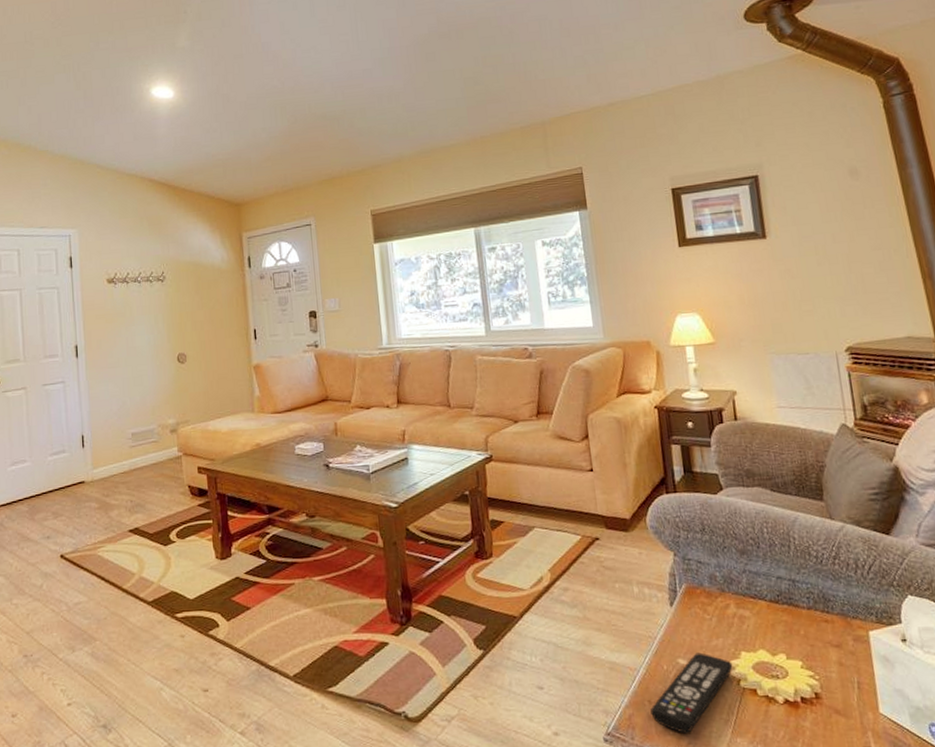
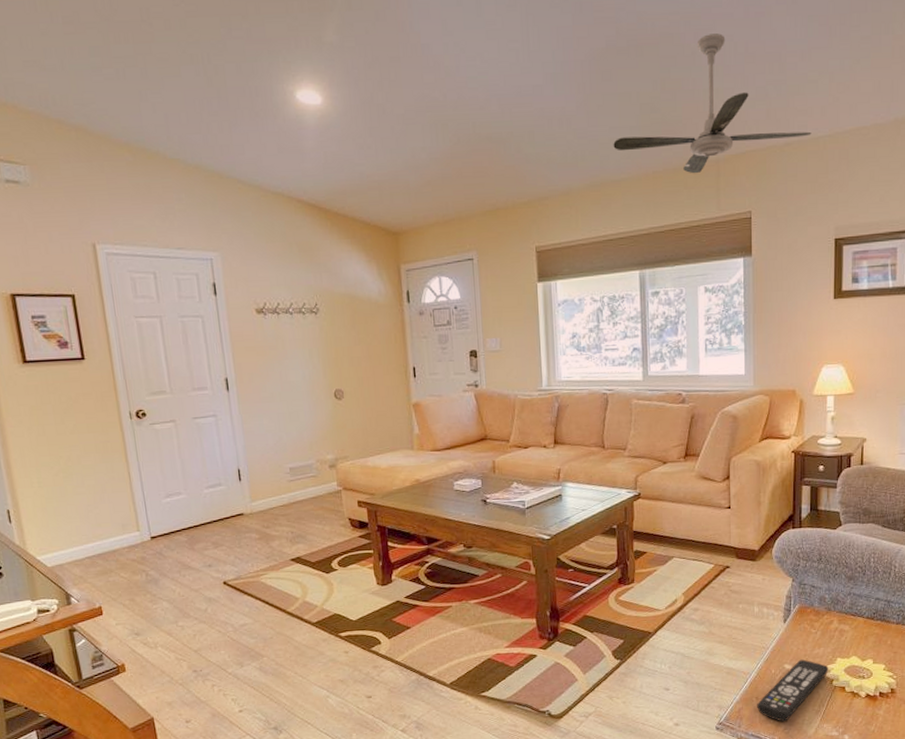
ceiling fan: none [440,14,634,137] -> present [613,33,812,174]

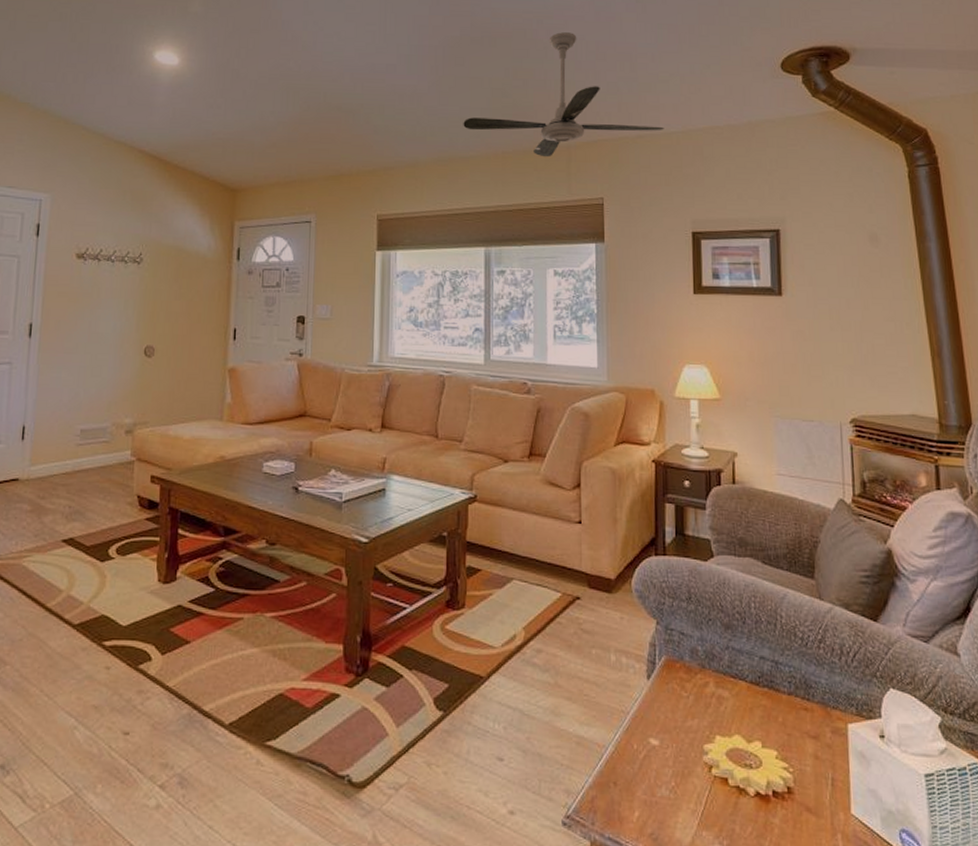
remote control: present [757,659,829,722] -> none [615,733,706,822]

